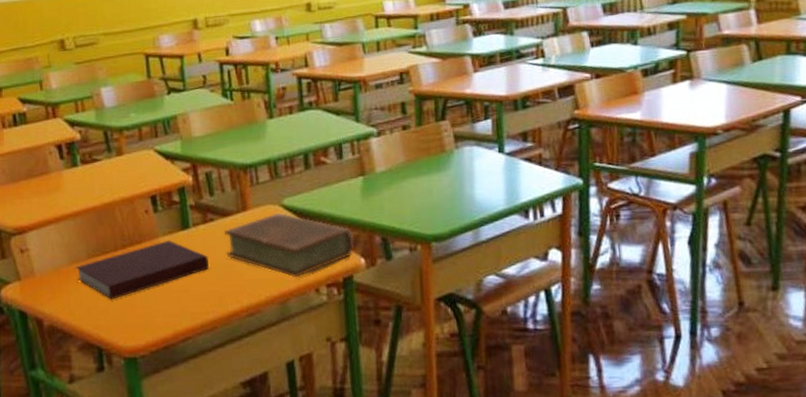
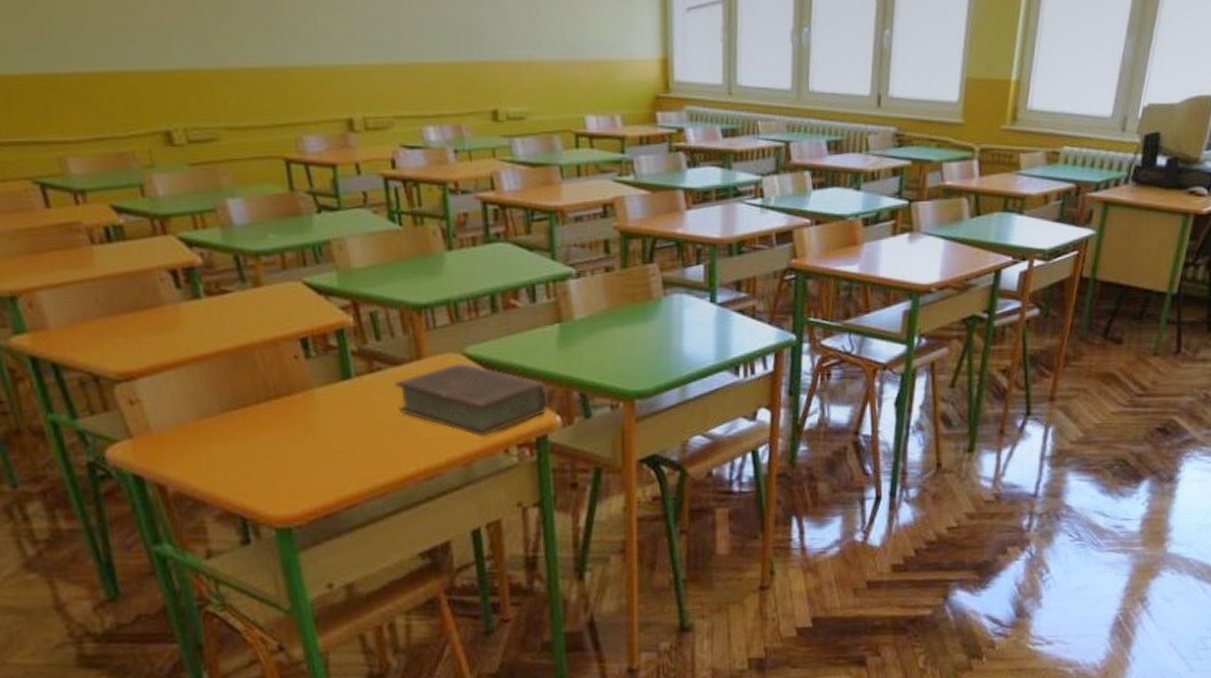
notebook: present [75,240,209,300] -> none [205,391,377,462]

